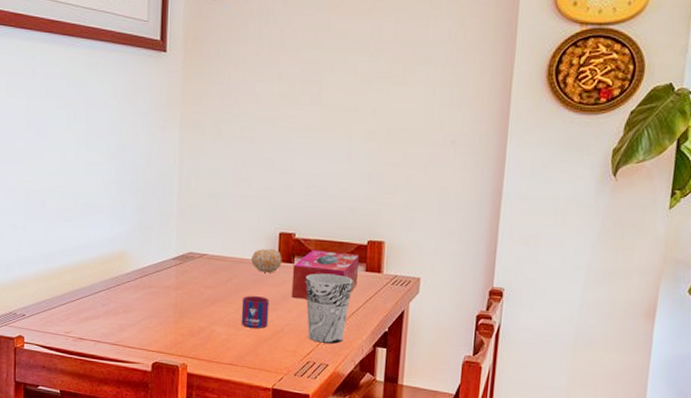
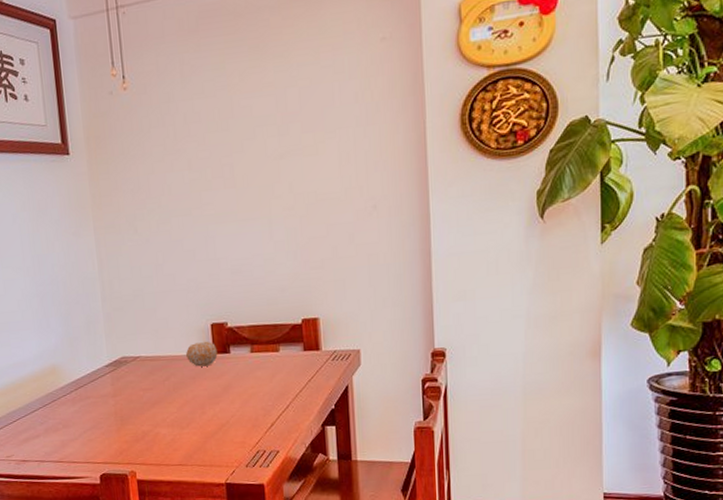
mug: present [241,296,269,329] -> none [182,391,213,425]
tissue box: present [291,250,359,300] -> none [229,334,297,389]
cup: present [305,273,353,344] -> none [244,358,293,430]

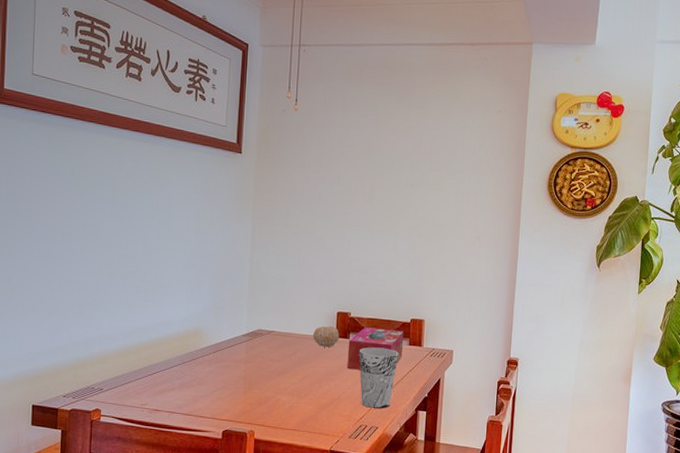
tissue box: none [229,334,297,389] -> present [347,327,403,370]
cup: none [244,358,293,430] -> present [359,347,399,409]

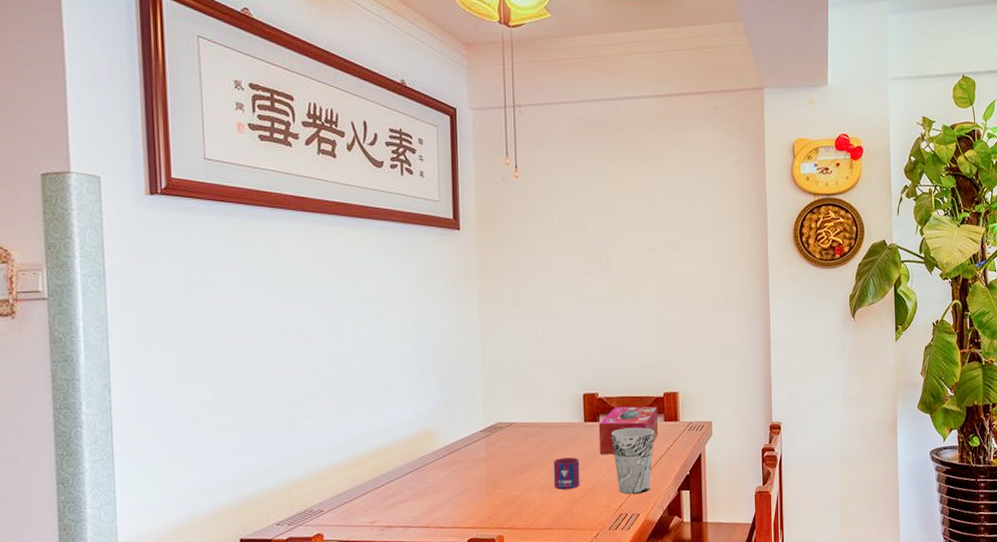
mug: none [303,368,328,397] -> present [553,457,580,490]
fruit: present [313,326,340,347] -> none [559,409,588,434]

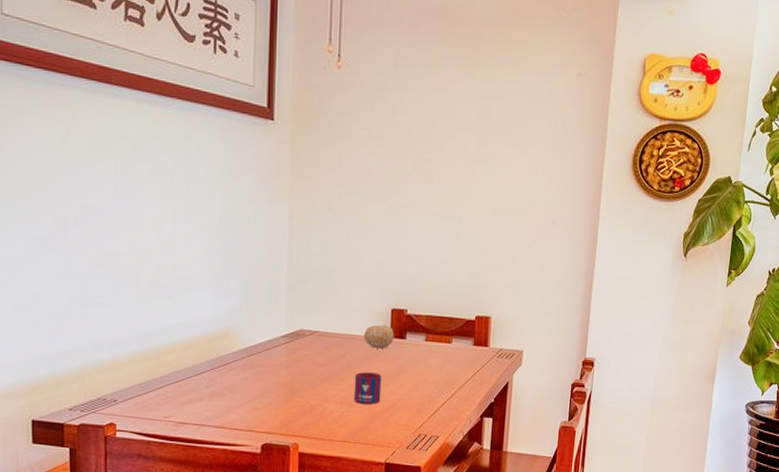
fruit: none [559,409,588,434] -> present [364,324,395,349]
tissue box: present [598,406,658,455] -> none [403,326,467,374]
cup: present [611,427,654,494] -> none [417,348,462,416]

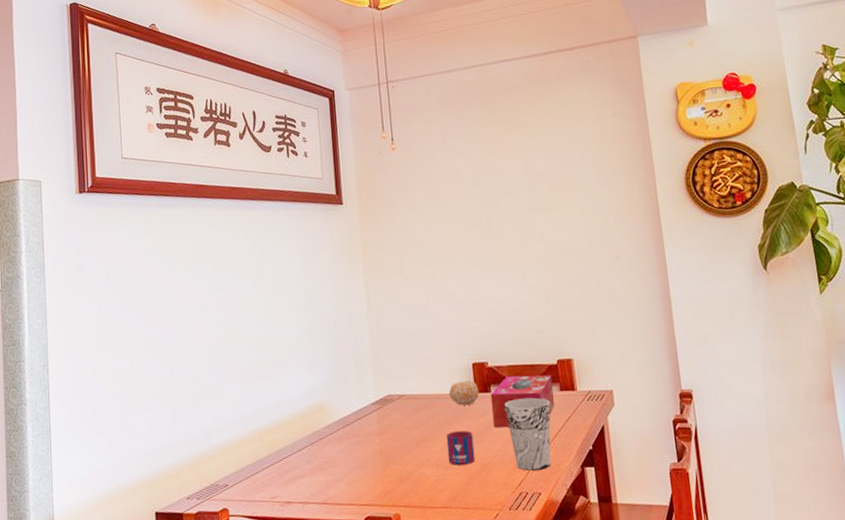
tissue box: none [403,326,467,374] -> present [490,375,554,428]
cup: none [417,348,462,416] -> present [504,397,551,471]

